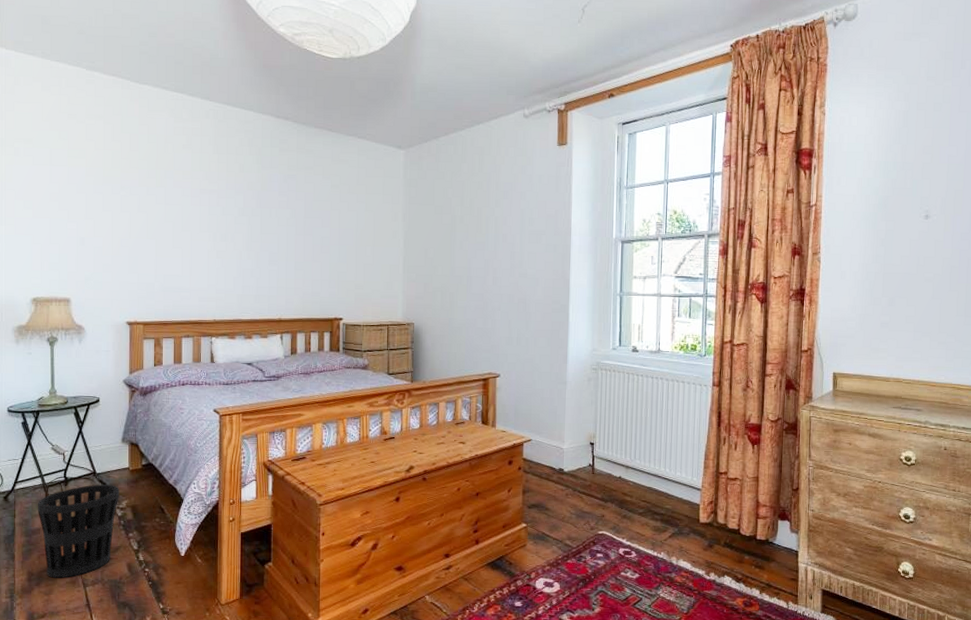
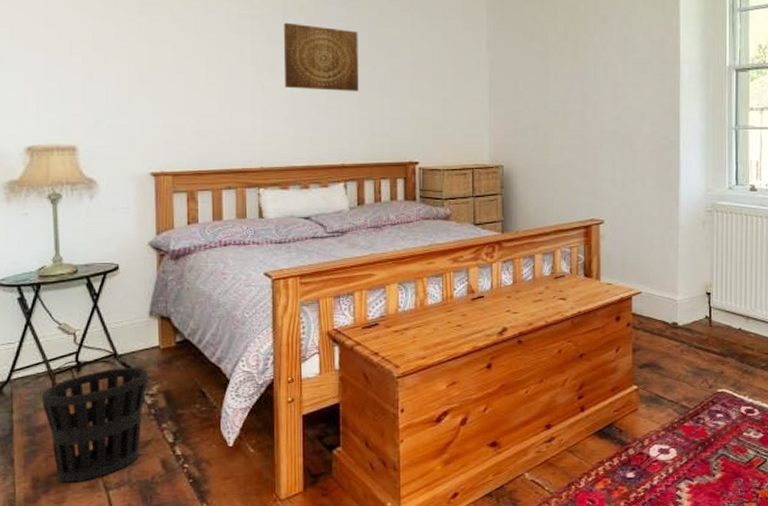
wall art: none [234,197,296,256] -> present [283,22,359,91]

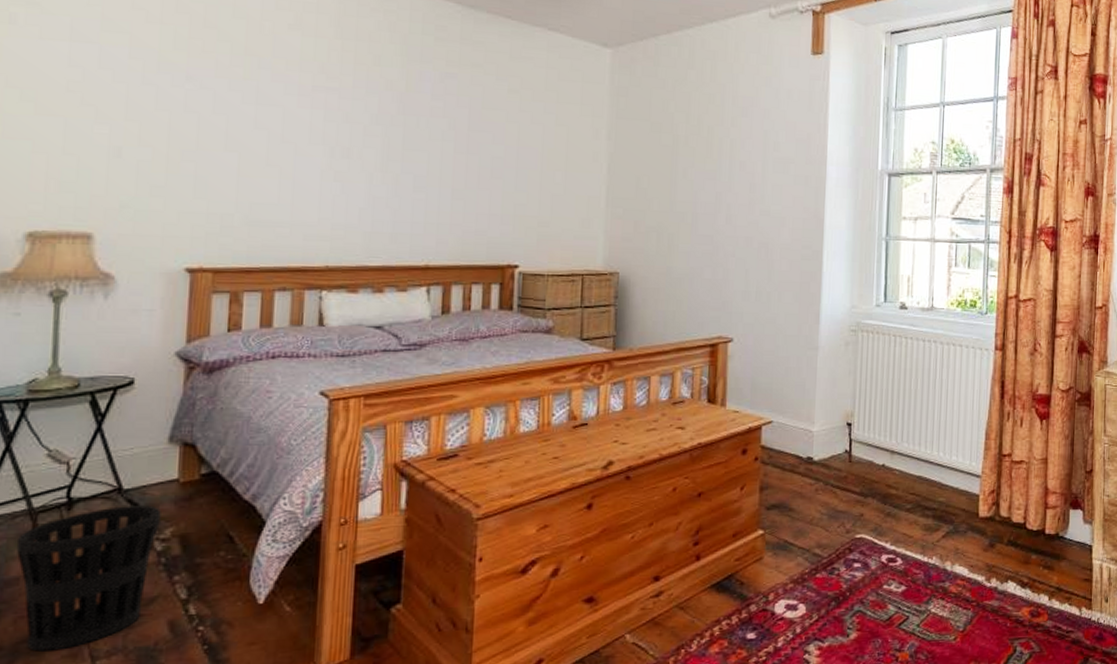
wall art: present [283,22,359,91] -> none [362,98,456,181]

